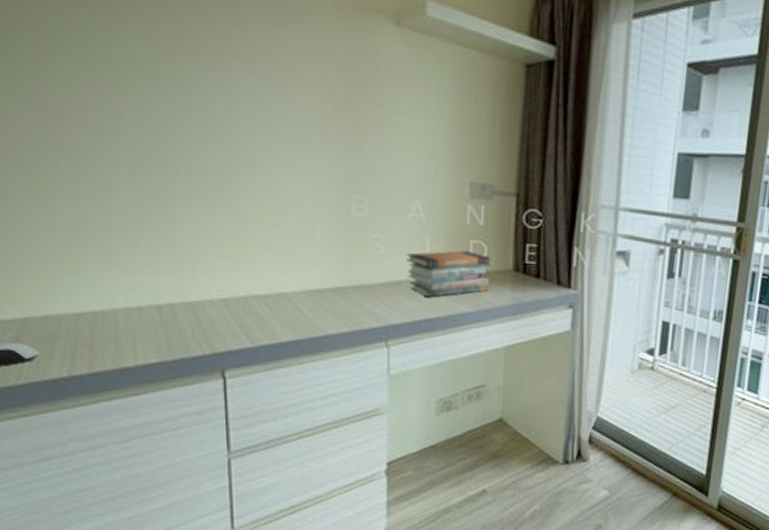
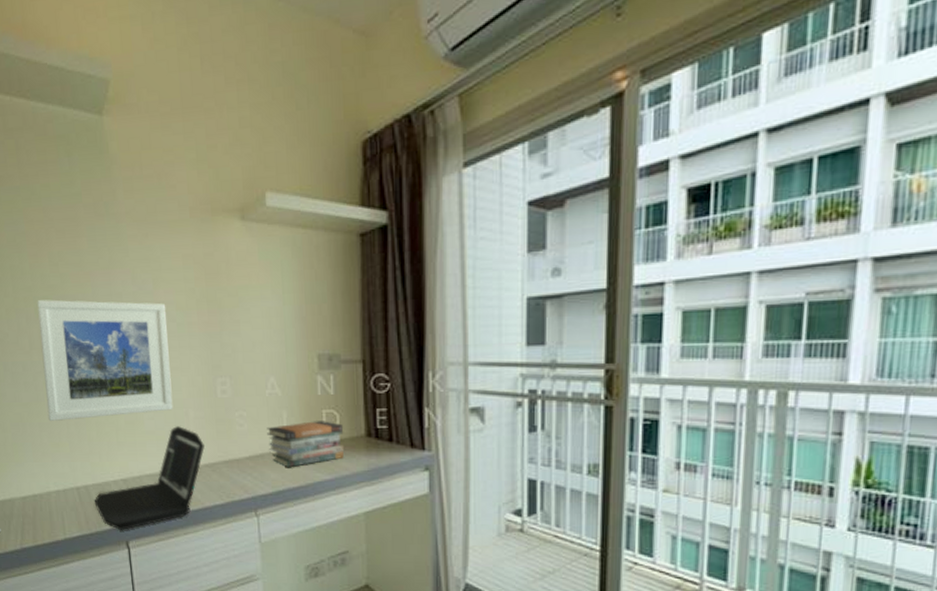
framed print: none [115,73,295,225] -> present [37,299,173,421]
laptop: none [181,243,331,358] -> present [94,426,205,530]

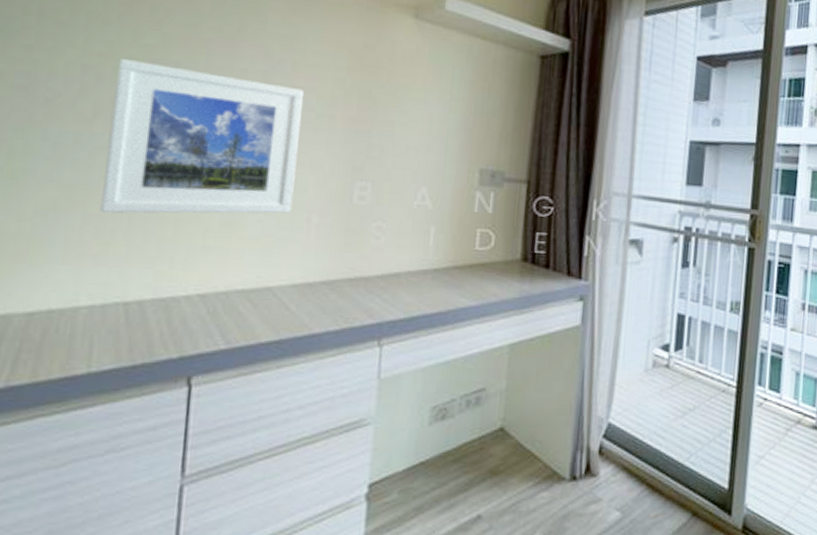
laptop: present [94,426,205,530] -> none [148,233,326,362]
book stack: present [267,421,344,468] -> none [406,240,497,291]

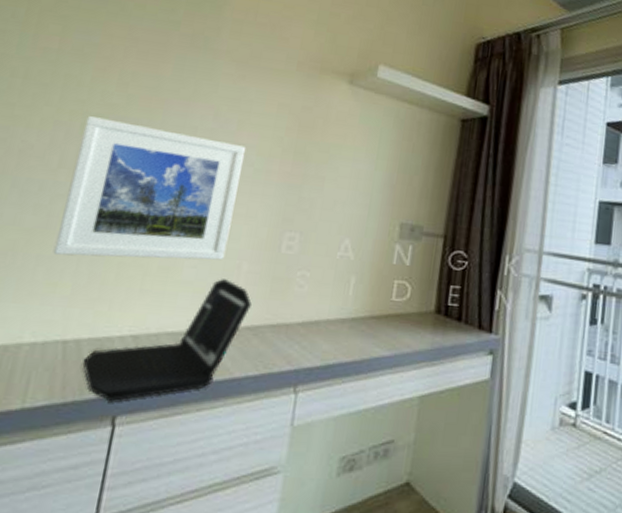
laptop: none [148,233,326,362] -> present [82,279,252,401]

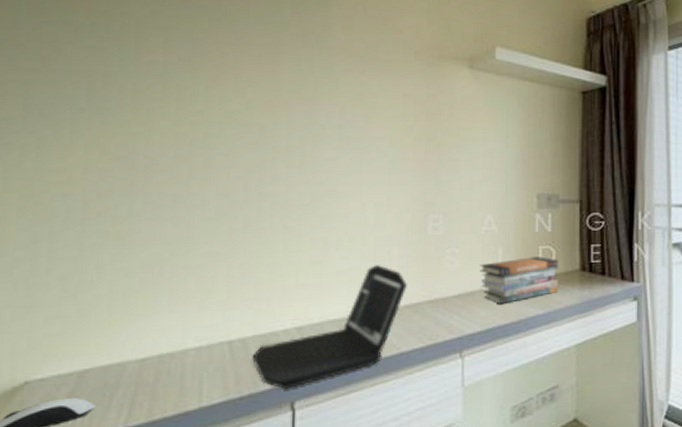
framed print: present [53,116,247,260] -> none [200,126,378,262]
book stack: none [326,290,413,340] -> present [480,257,558,305]

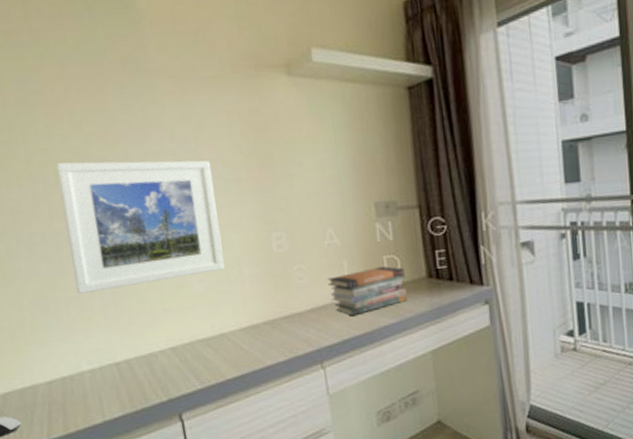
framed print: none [200,126,378,262] -> present [56,160,225,294]
laptop: present [252,265,407,389] -> none [137,285,263,403]

